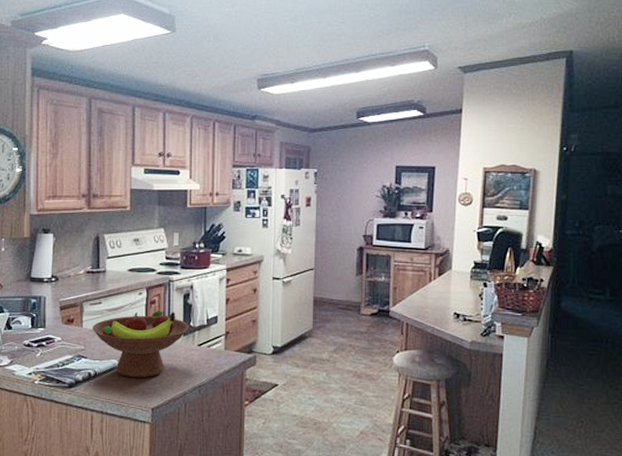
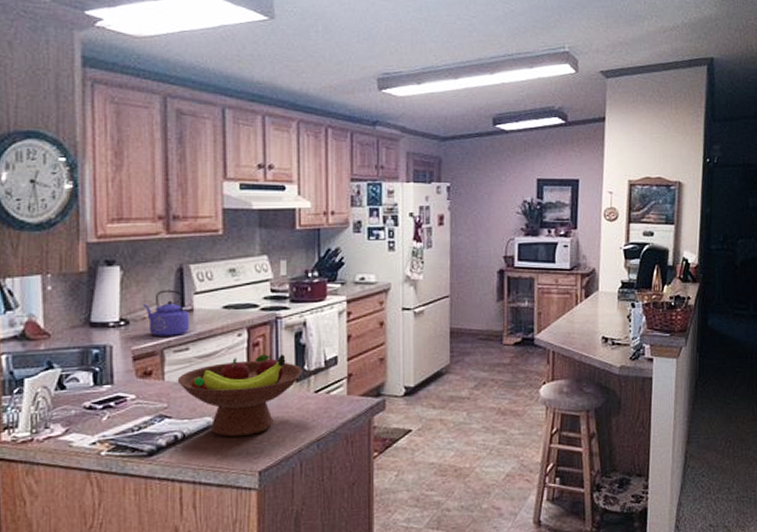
kettle: none [69,254,102,293] -> present [144,289,189,338]

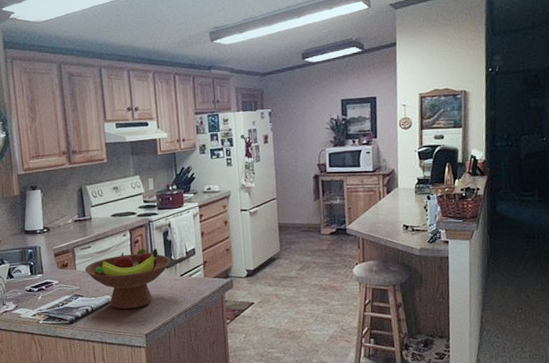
kettle: present [144,289,189,338] -> none [58,204,90,239]

